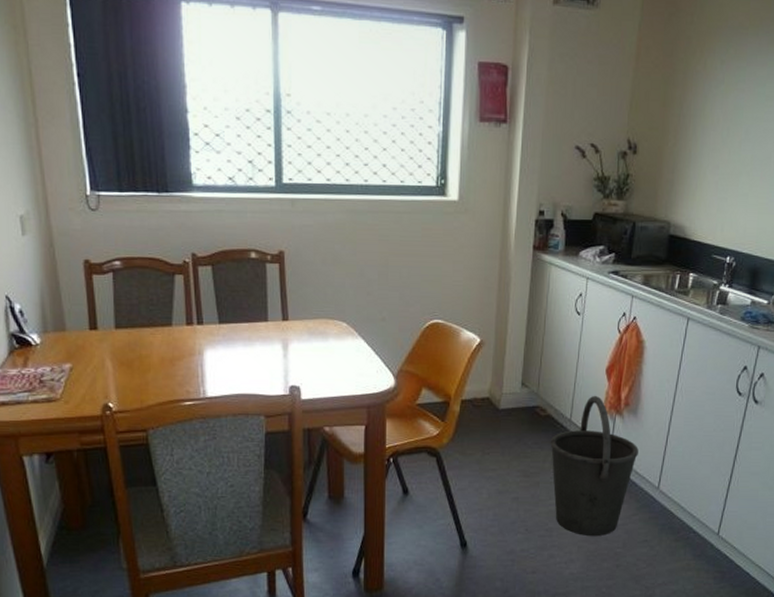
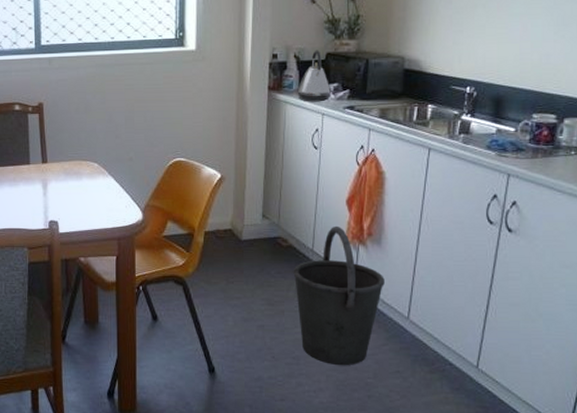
kettle: none [563,209,597,265] -> present [297,50,331,102]

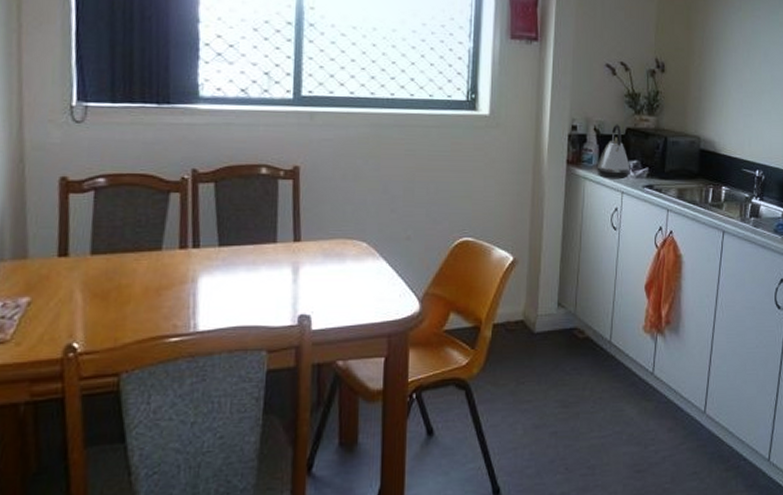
bucket: present [293,225,385,365] -> none [590,313,682,471]

